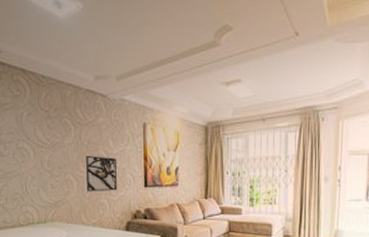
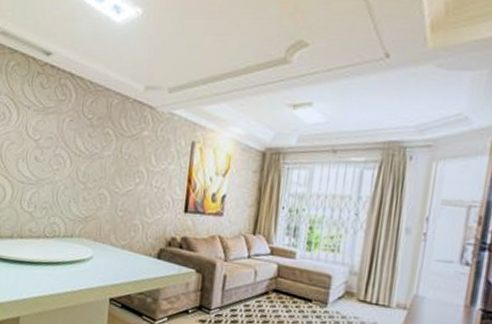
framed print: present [86,155,117,191] -> none [120,170,157,213]

